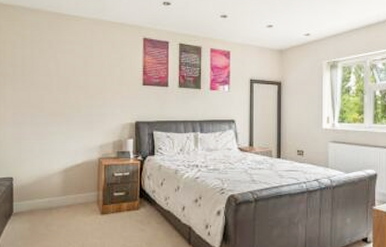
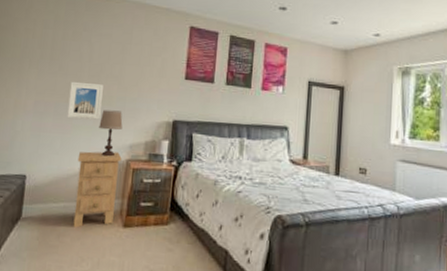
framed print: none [42,94,72,126] -> present [67,81,103,120]
nightstand: none [56,152,94,218] -> present [73,151,122,228]
table lamp: none [72,117,92,157] -> present [99,110,123,157]

